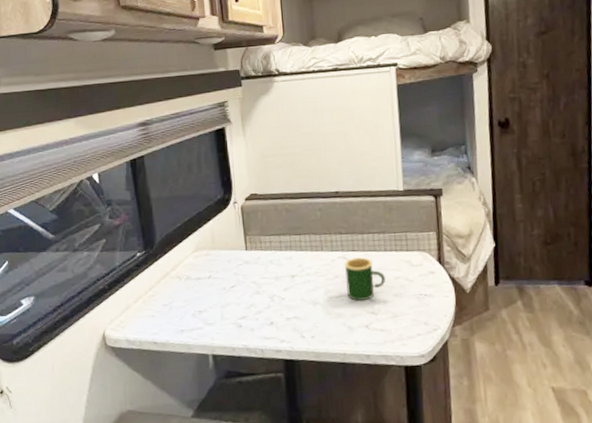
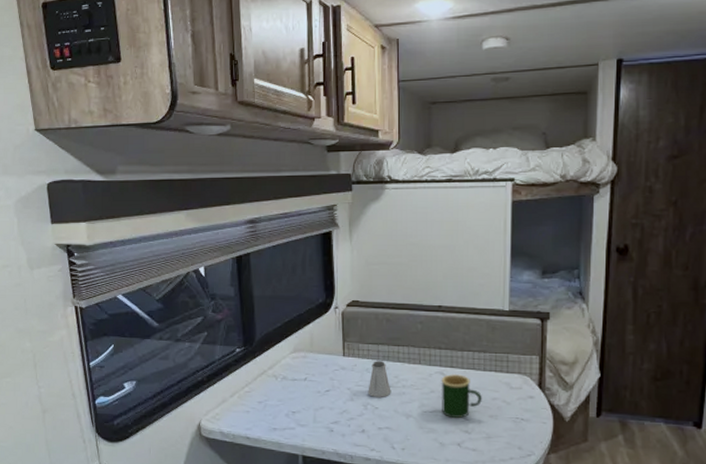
saltshaker: none [273,251,297,288] -> present [368,361,391,397]

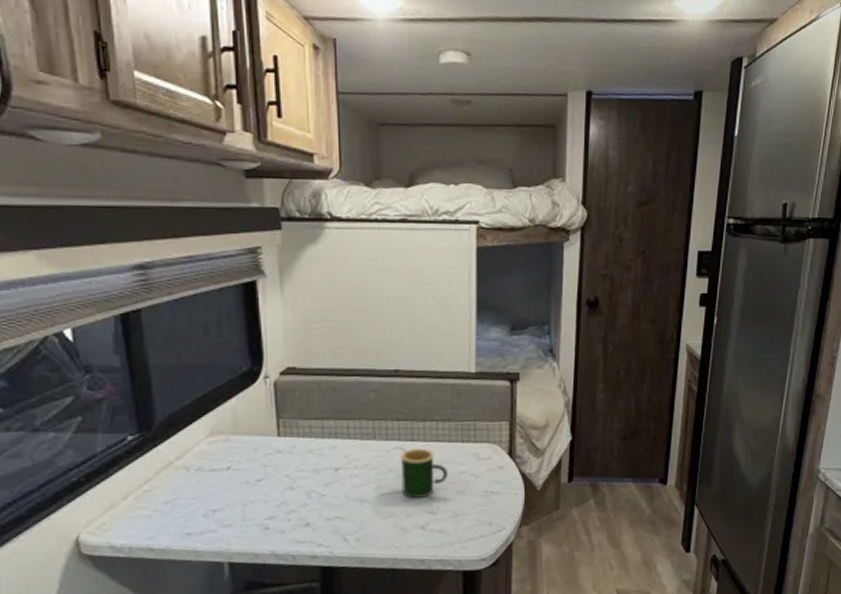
saltshaker: present [368,361,391,397] -> none [311,439,341,483]

